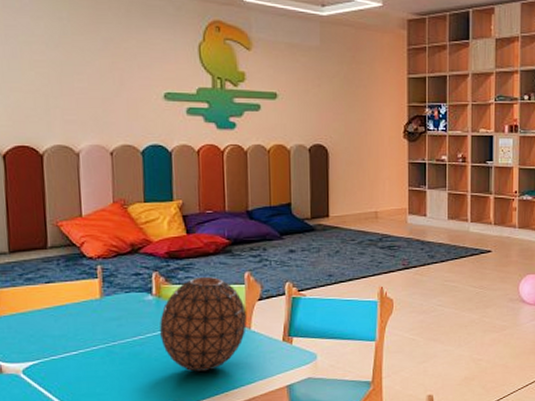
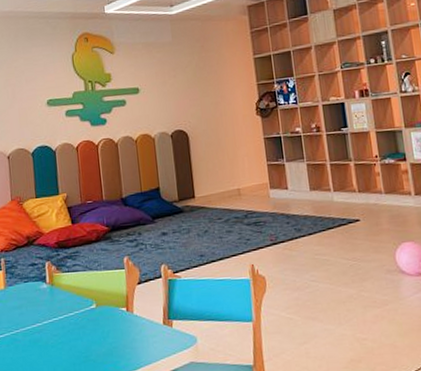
decorative ball: present [160,276,246,372] -> none [54,263,129,358]

